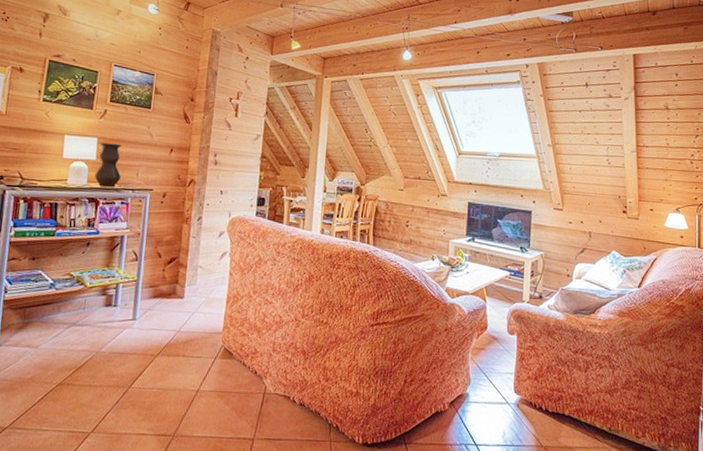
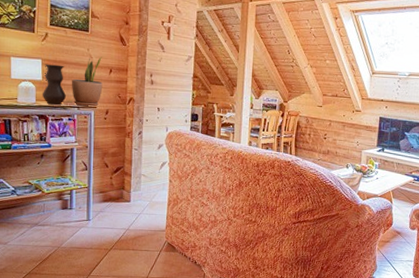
potted plant: none [127,135,164,189] -> present [71,57,103,107]

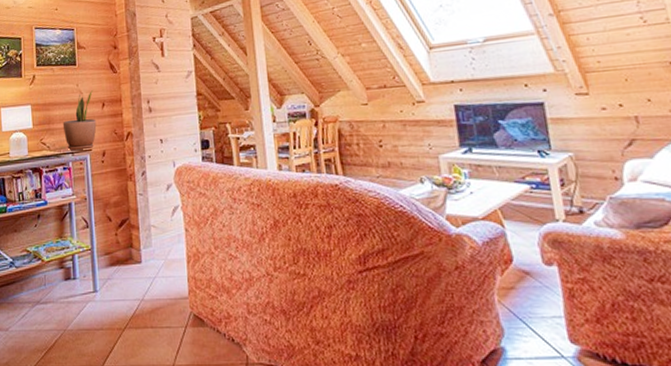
vase: present [43,64,66,105] -> none [33,107,59,155]

